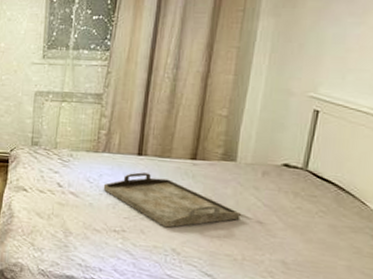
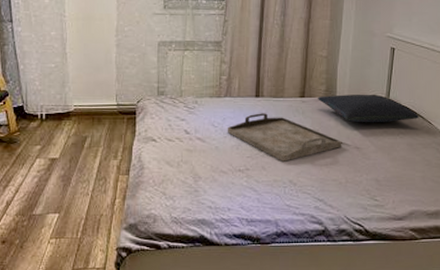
pillow: none [213,159,348,198] -> present [318,94,419,123]

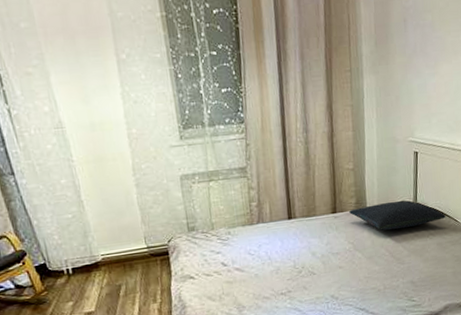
serving tray: present [227,113,342,162] -> none [264,234,377,279]

